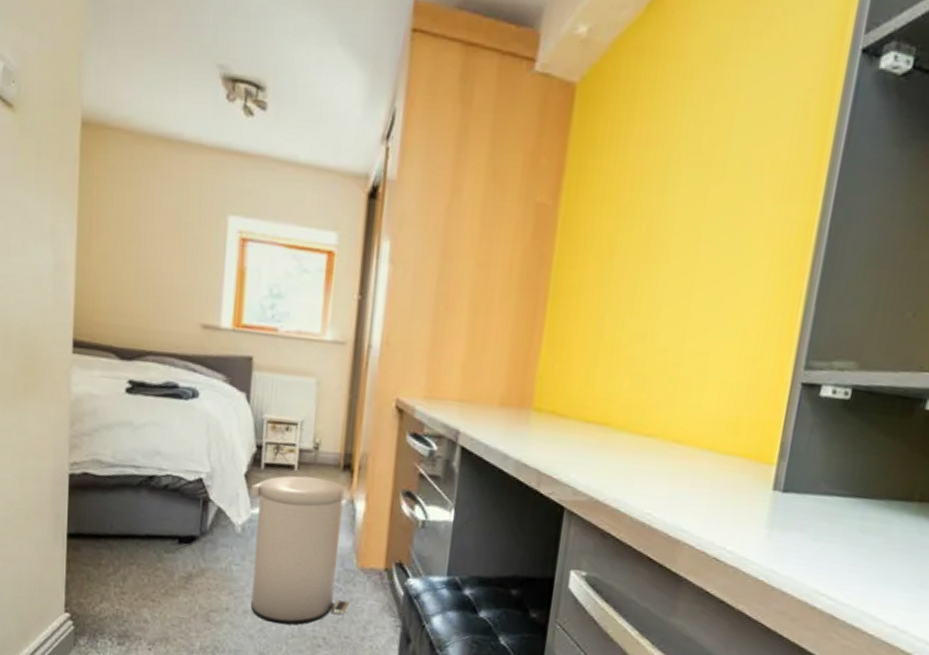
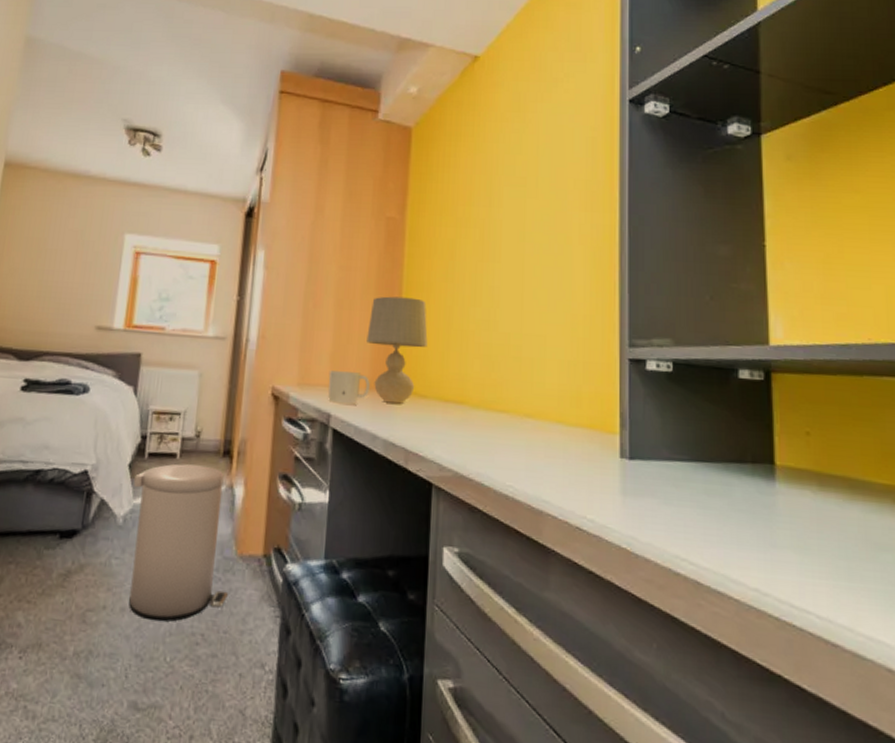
mug: none [457,383,505,422] -> present [328,370,370,405]
table lamp: none [503,300,576,423] -> present [367,296,428,404]

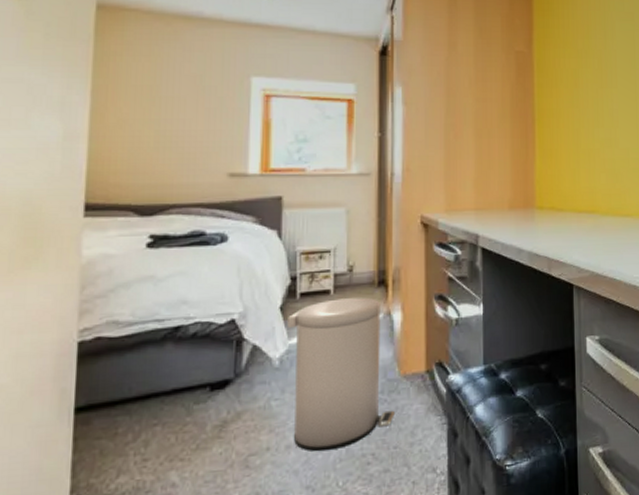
mug: present [328,370,370,405] -> none [474,195,512,224]
table lamp: present [367,296,428,404] -> none [506,123,560,219]

